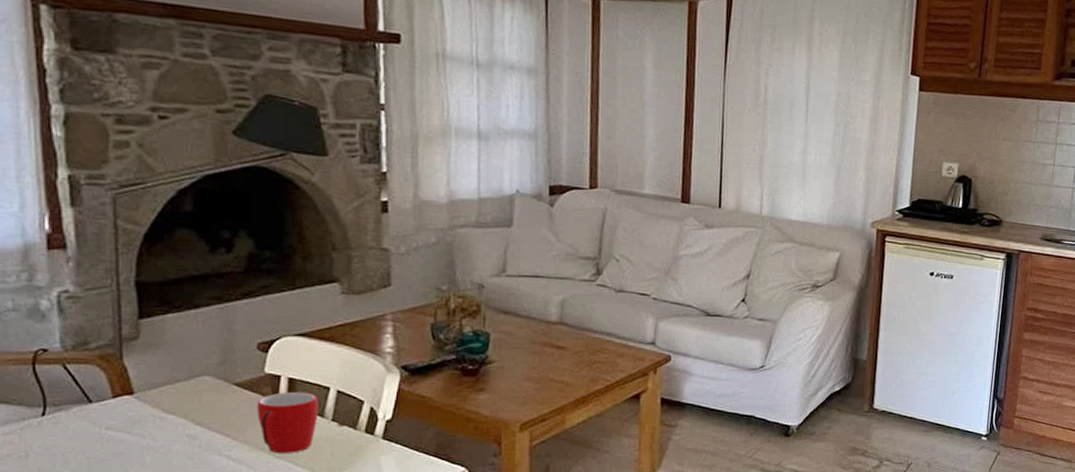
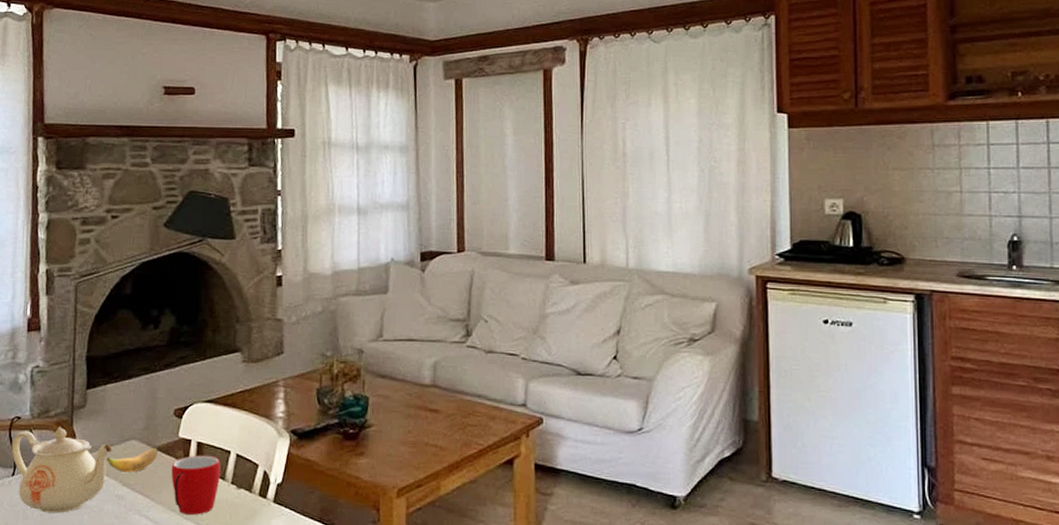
teapot: none [37,361,179,456] -> present [11,427,113,514]
banana: none [171,382,240,411] -> present [106,446,159,473]

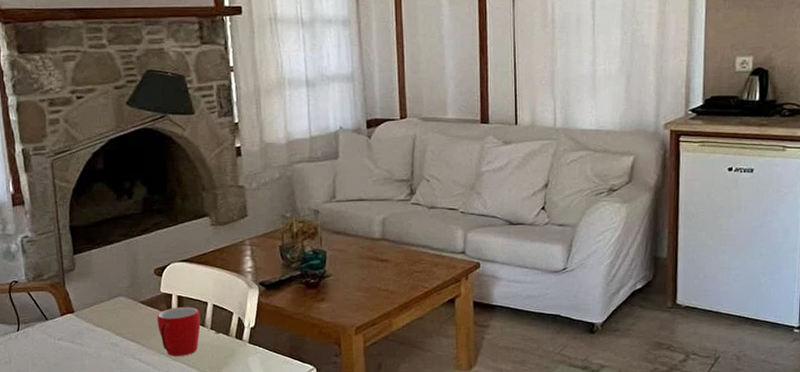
teapot: present [11,427,113,514] -> none [13,288,103,360]
banana: present [106,446,159,473] -> none [98,301,144,324]

